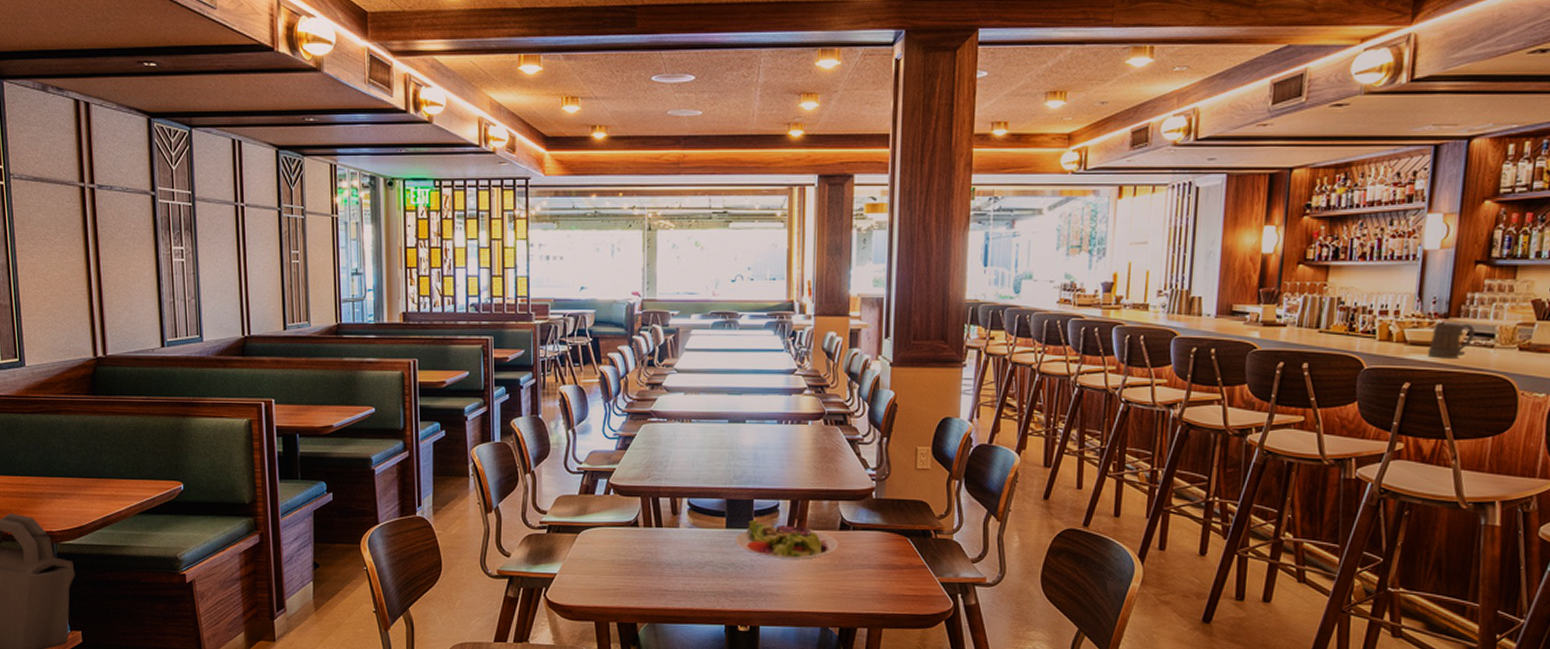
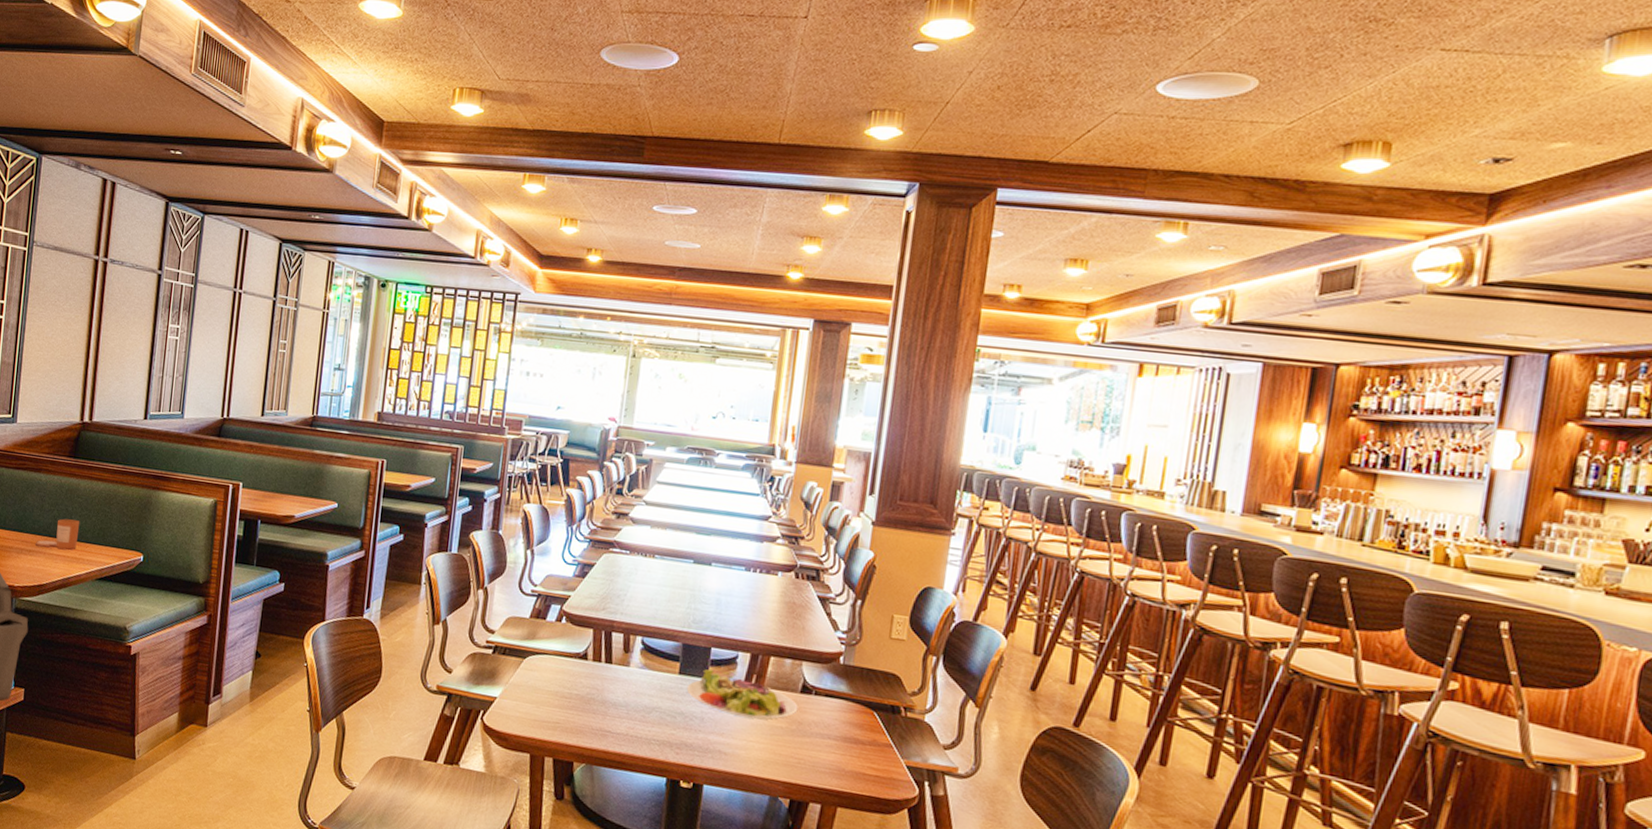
candle: none [68,457,112,490] -> present [36,518,80,551]
beer mug: present [1427,323,1476,359] -> none [1491,552,1552,595]

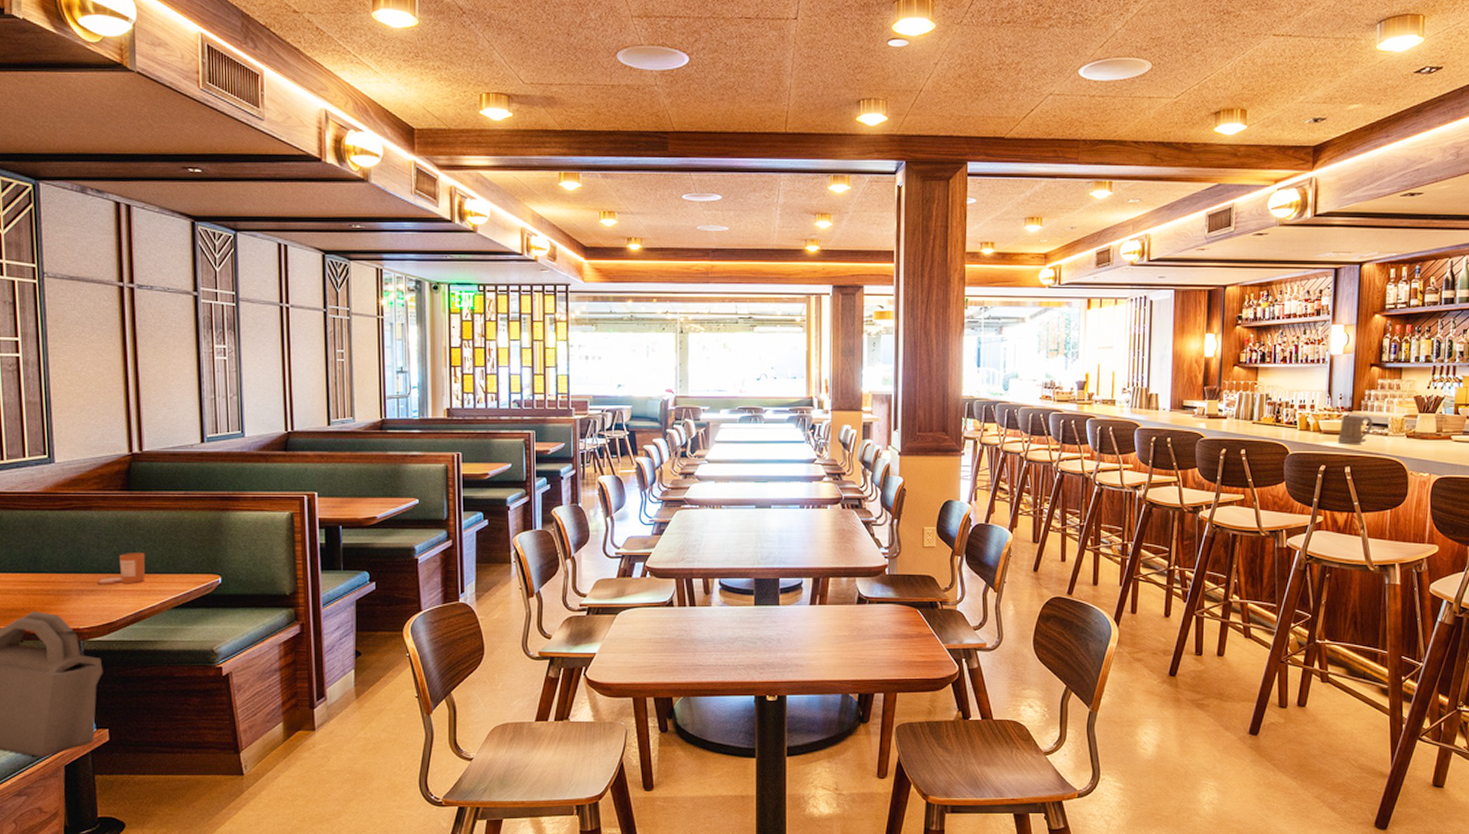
salad plate: present [686,668,799,720] -> none [762,596,857,633]
beer mug: none [1491,552,1552,595] -> present [1337,415,1373,445]

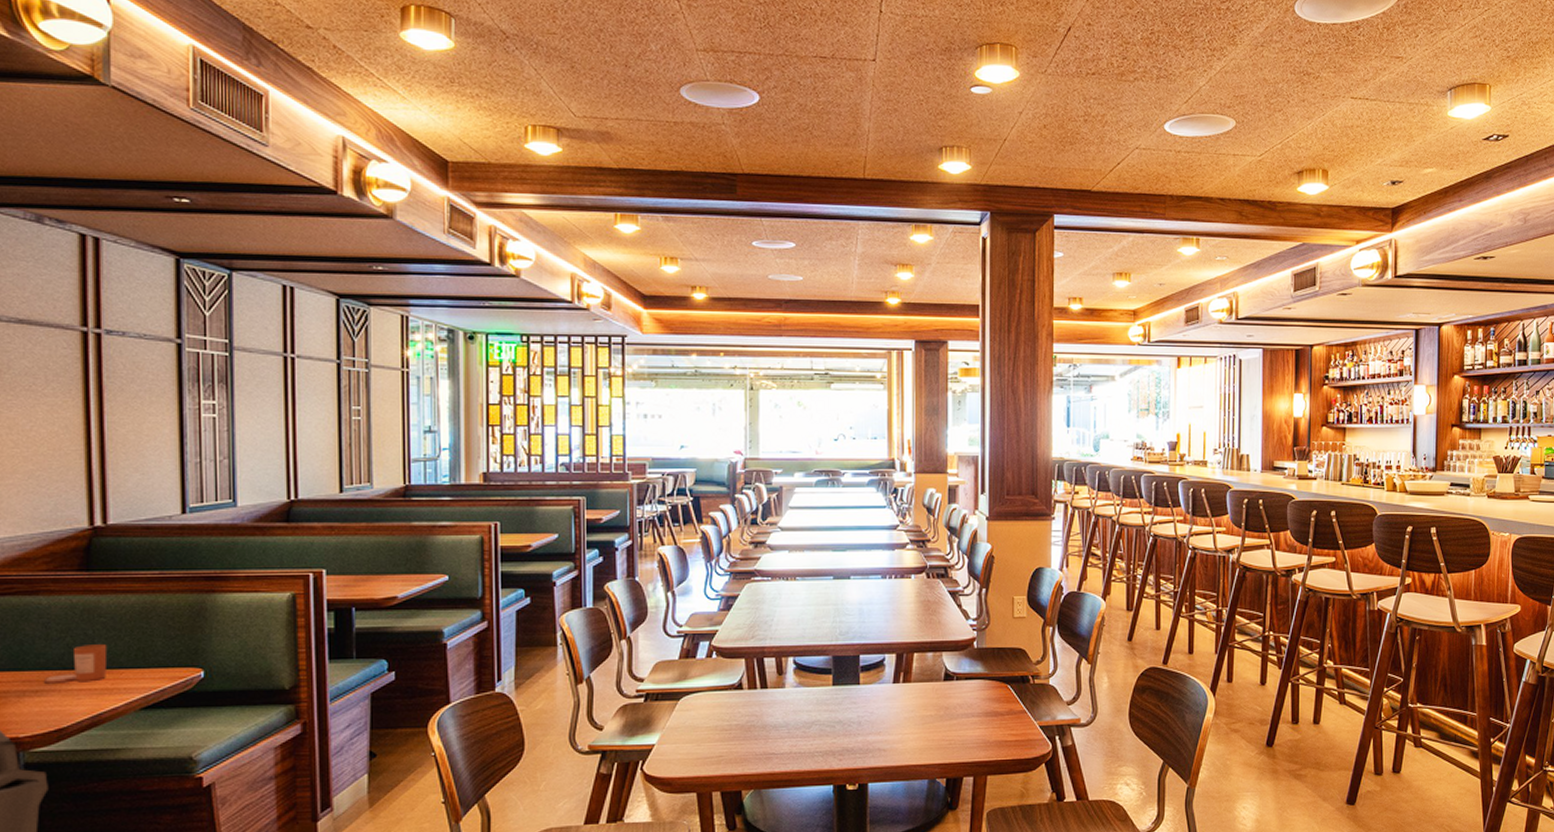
beer mug: present [1337,415,1373,445] -> none [1423,476,1456,506]

